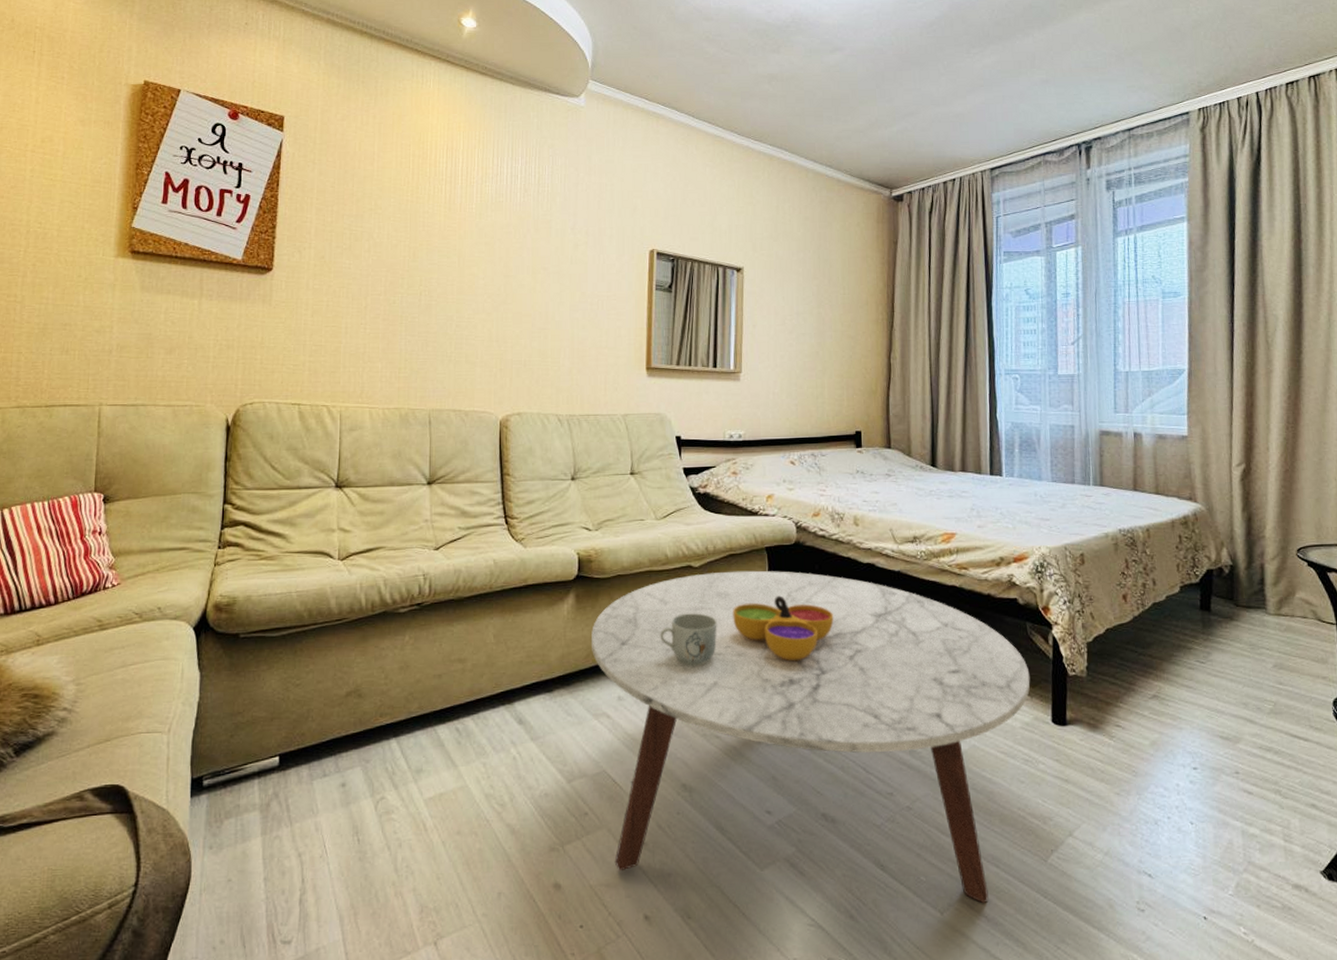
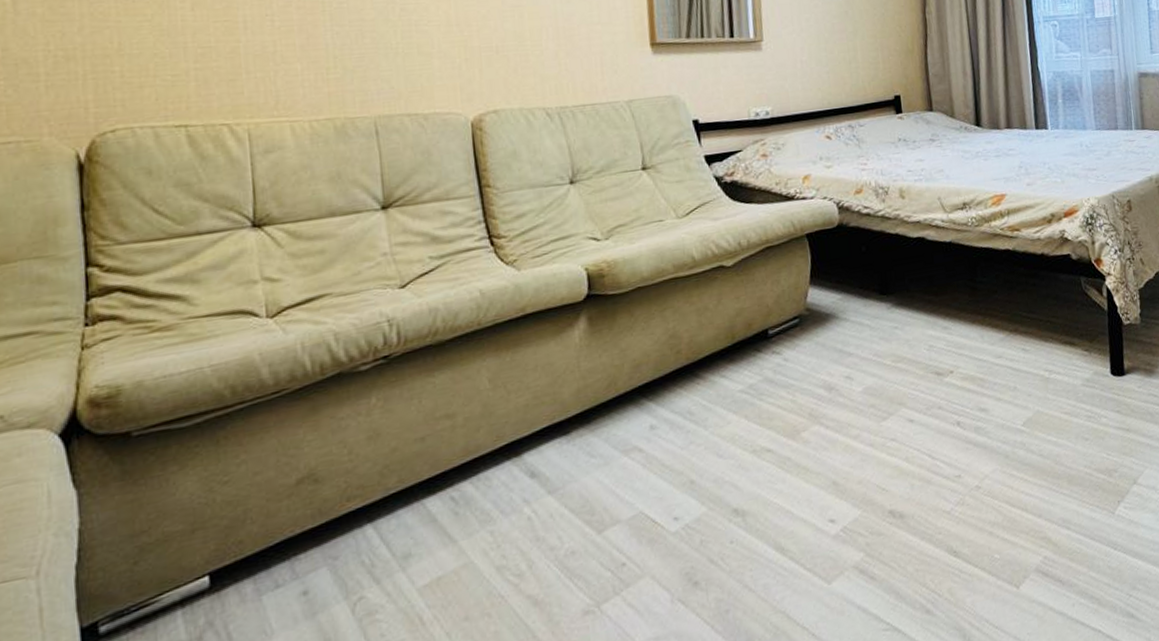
coffee table: present [590,570,1031,904] -> none [610,255,1088,621]
mug: present [660,613,717,666] -> none [693,317,760,379]
decorative bowl: present [733,595,834,660] -> none [775,285,886,355]

